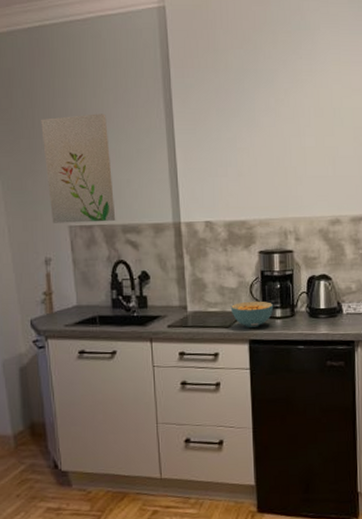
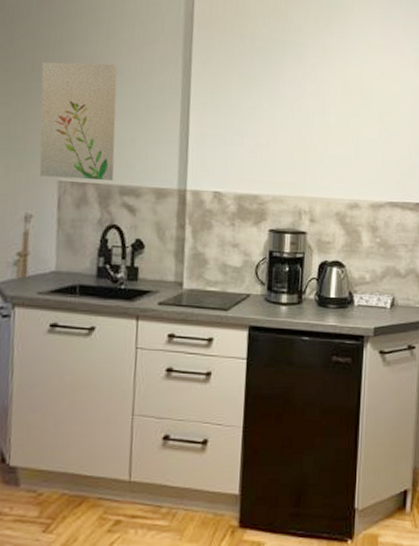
cereal bowl: present [230,301,274,328] -> none [231,282,280,313]

